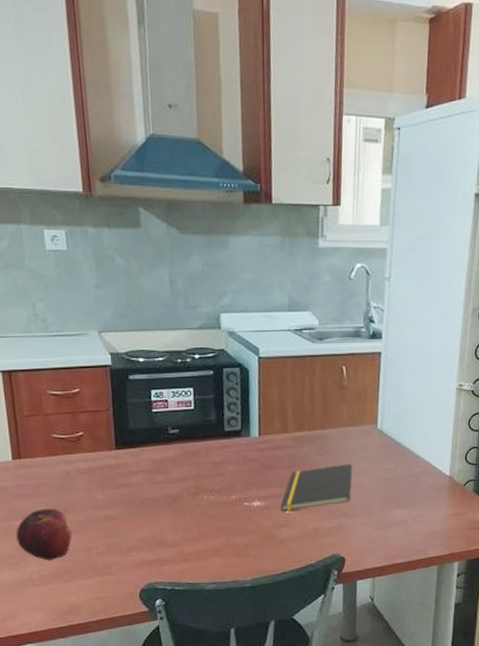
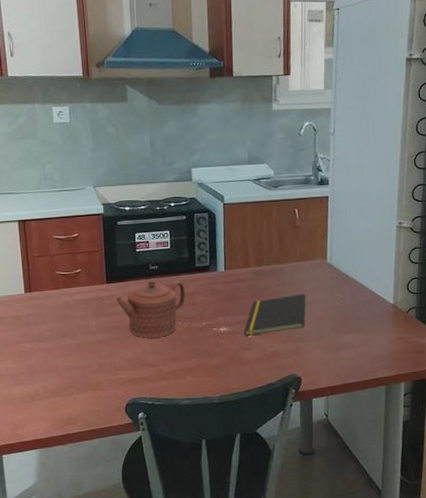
fruit: present [16,508,73,561] -> none [26,333,71,378]
teapot: none [127,444,212,514] -> present [116,278,185,338]

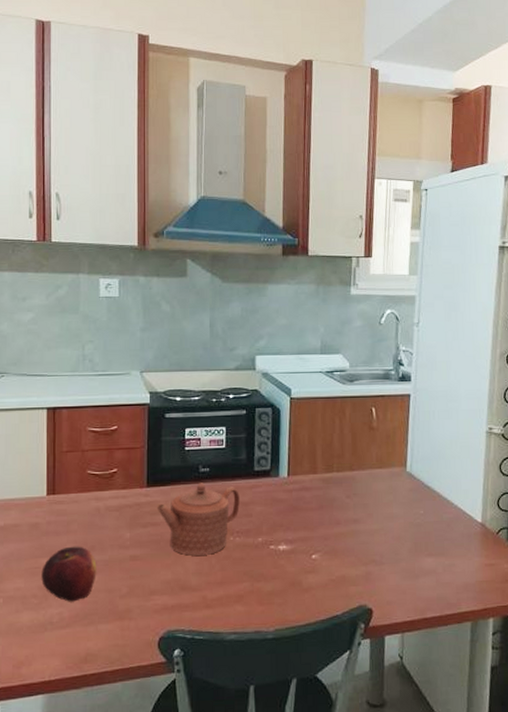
fruit: none [26,333,71,378] -> present [41,546,97,602]
notepad: present [244,293,306,336] -> none [308,507,381,556]

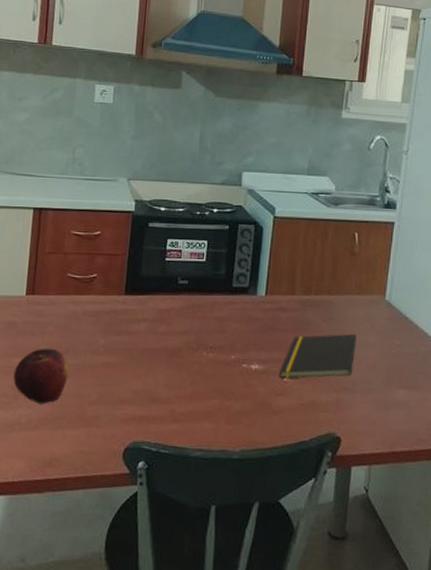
teapot: present [156,482,240,556] -> none [132,294,216,368]
notepad: none [308,507,381,556] -> present [280,333,357,378]

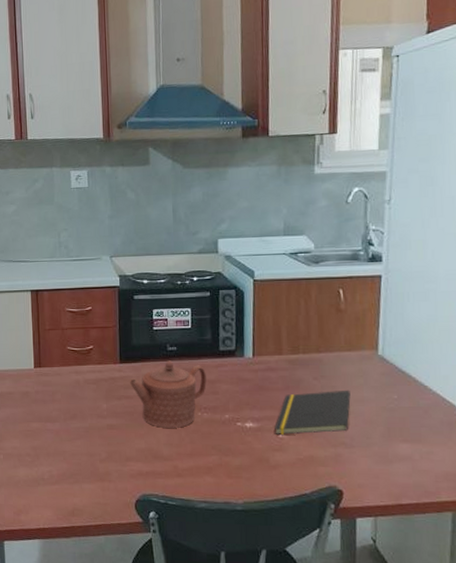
fruit: present [13,348,69,404] -> none [33,413,79,462]
teapot: none [132,294,216,368] -> present [129,360,207,428]

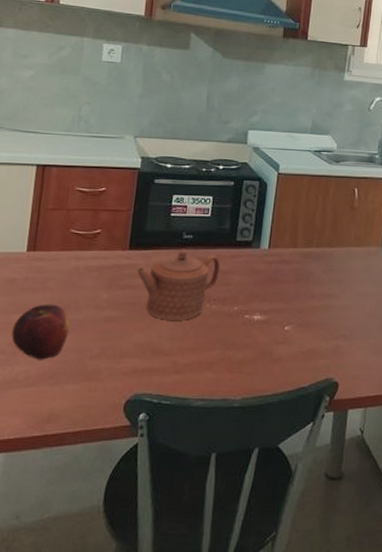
fruit: none [33,413,79,462] -> present [11,304,70,360]
notepad: present [275,389,351,435] -> none [281,283,355,327]

